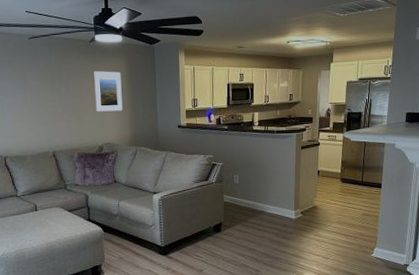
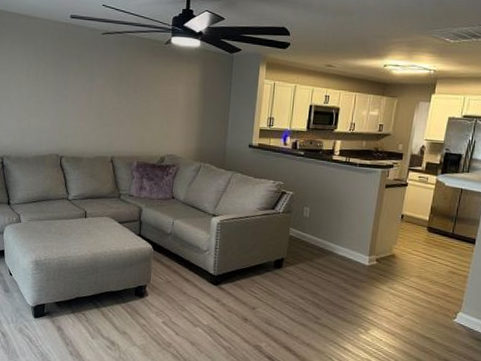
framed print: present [94,71,123,112] -> none [162,76,194,122]

